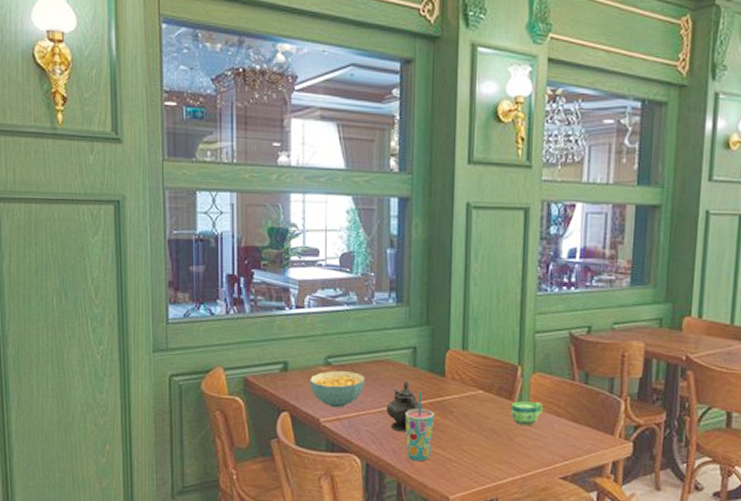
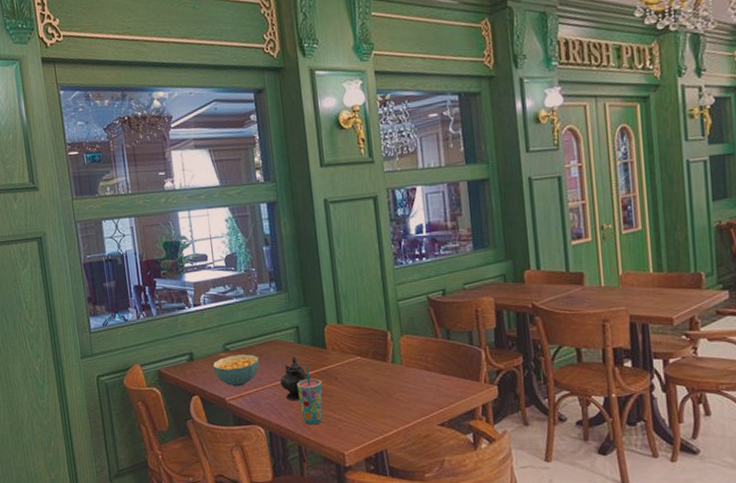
cup: present [511,401,544,426] -> none [387,361,415,383]

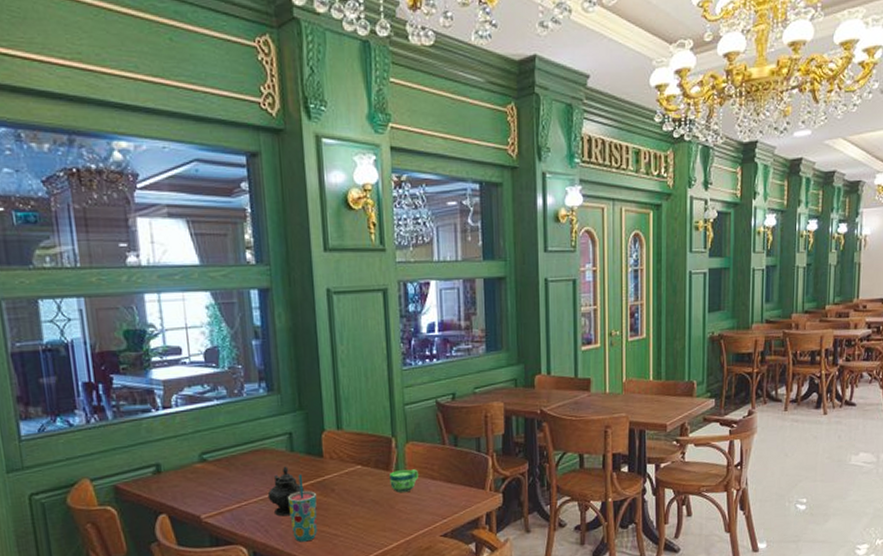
cereal bowl: present [213,354,259,387] -> none [186,464,243,503]
cup: none [387,361,415,383] -> present [390,469,419,493]

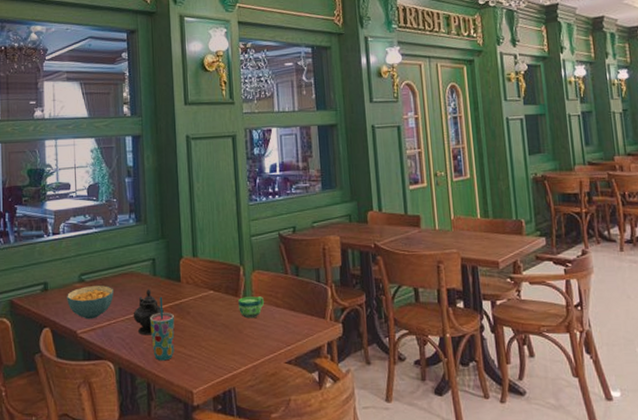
cereal bowl: none [186,464,243,503] -> present [67,285,114,320]

